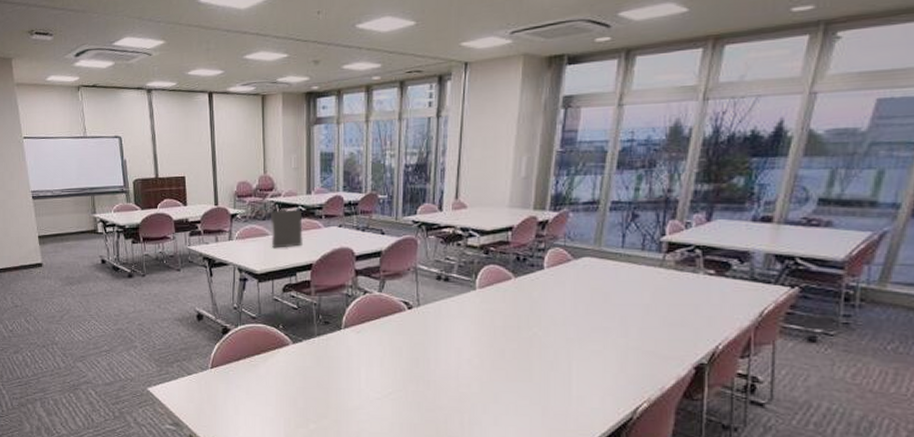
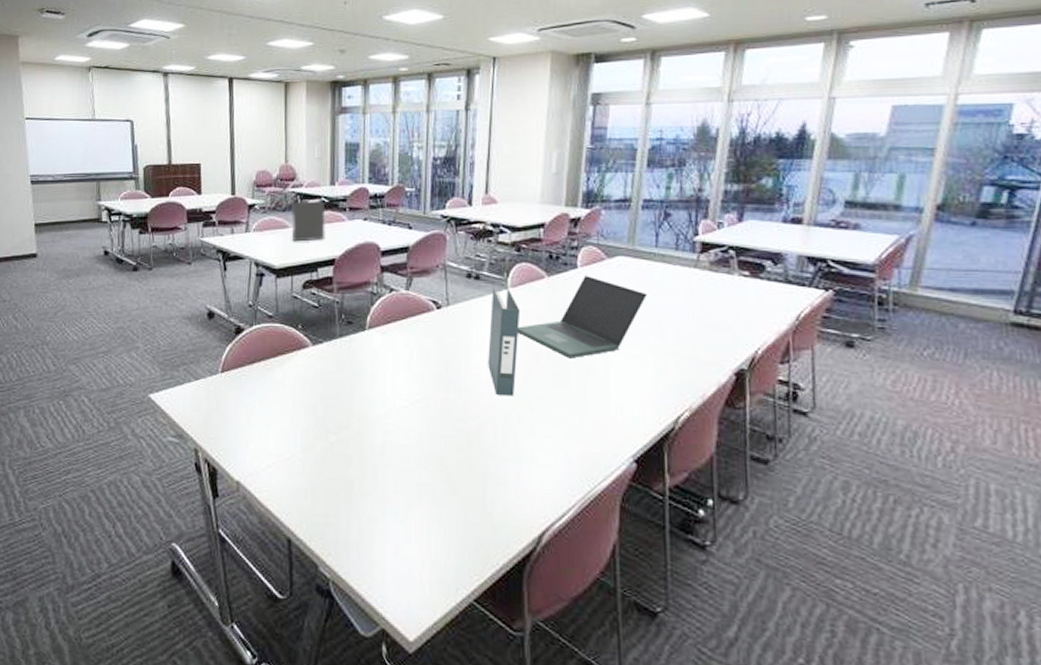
binder: none [456,289,488,388] -> present [488,288,521,395]
laptop: none [485,276,611,354] -> present [518,276,647,359]

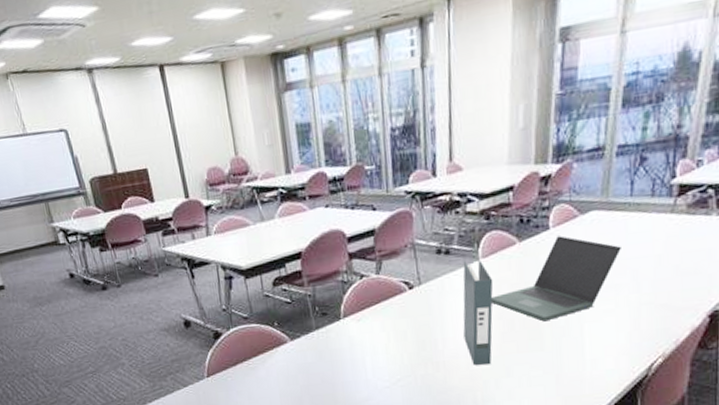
binder: present [290,201,326,242] -> none [248,192,288,240]

